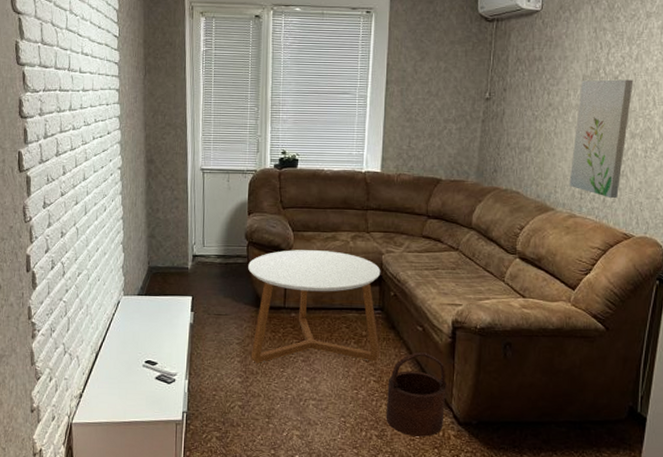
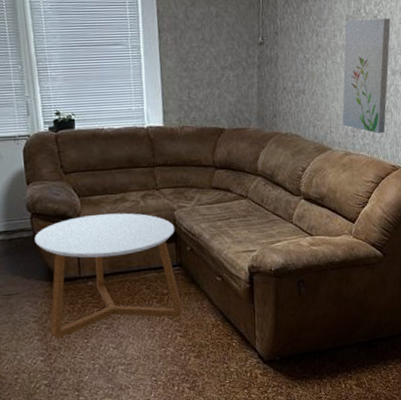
wooden bucket: present [386,352,446,437] -> none [193,301,250,382]

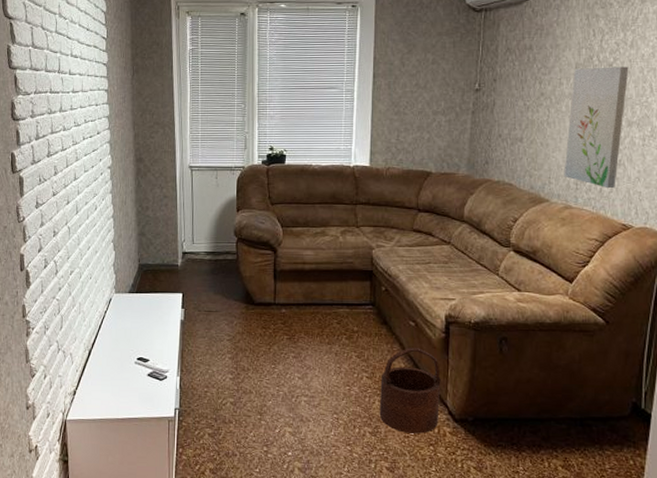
coffee table: present [34,213,184,339] -> none [238,245,373,360]
wooden bucket: none [193,301,250,382] -> present [379,348,441,434]

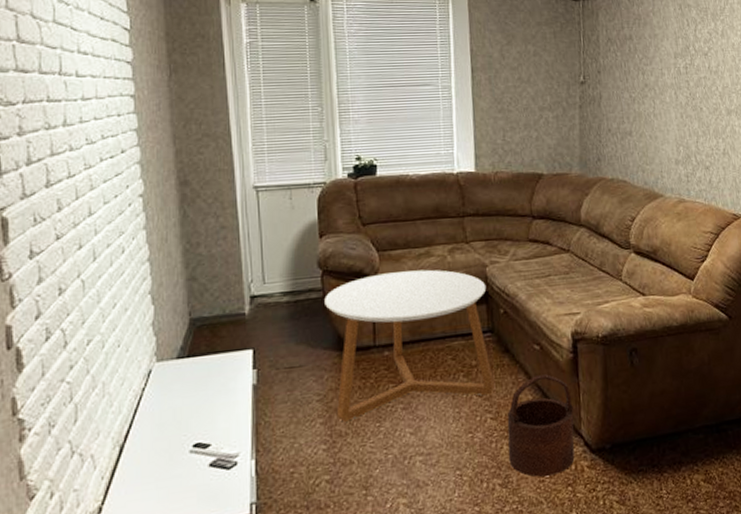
coffee table: none [238,245,373,360] -> present [324,269,496,422]
wall art: present [564,66,629,189] -> none [673,55,723,179]

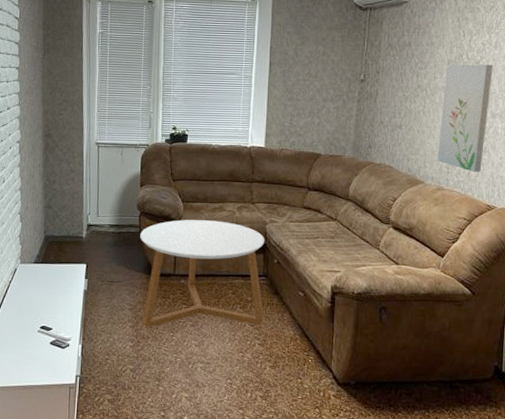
wooden bucket: present [507,374,575,477] -> none [270,316,326,397]
wall art: none [673,55,723,179] -> present [437,64,493,173]

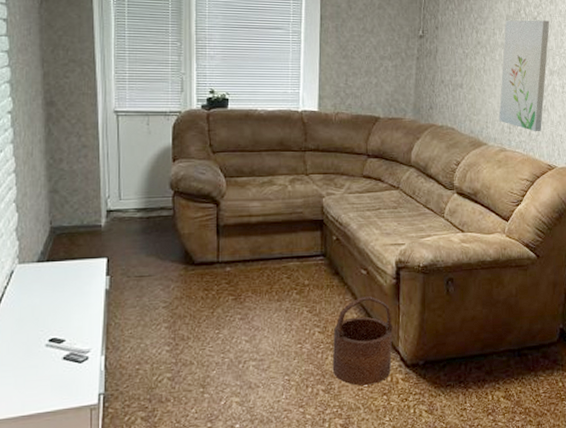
coffee table: present [140,220,265,328] -> none [174,196,325,327]
wooden bucket: none [270,316,326,397] -> present [332,296,393,386]

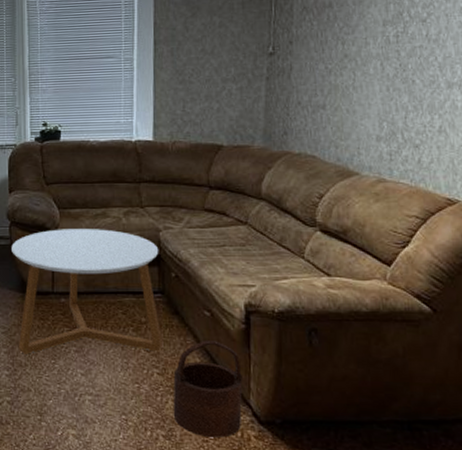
coffee table: none [174,196,325,327] -> present [11,229,164,354]
wall art: present [499,19,550,132] -> none [375,21,446,159]

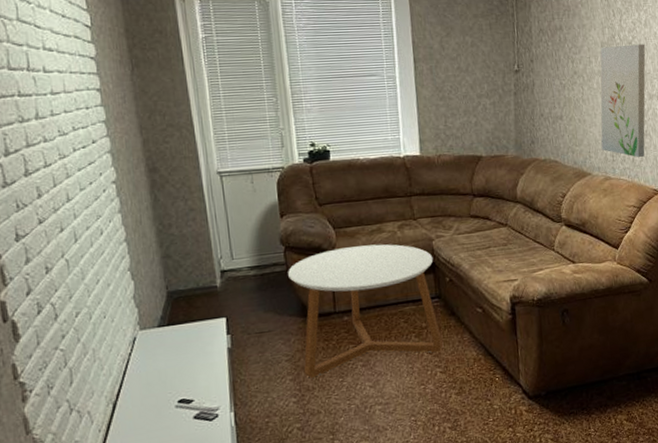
wooden bucket: present [173,340,243,438] -> none [454,333,514,420]
wall art: none [375,21,446,159] -> present [600,44,646,158]

